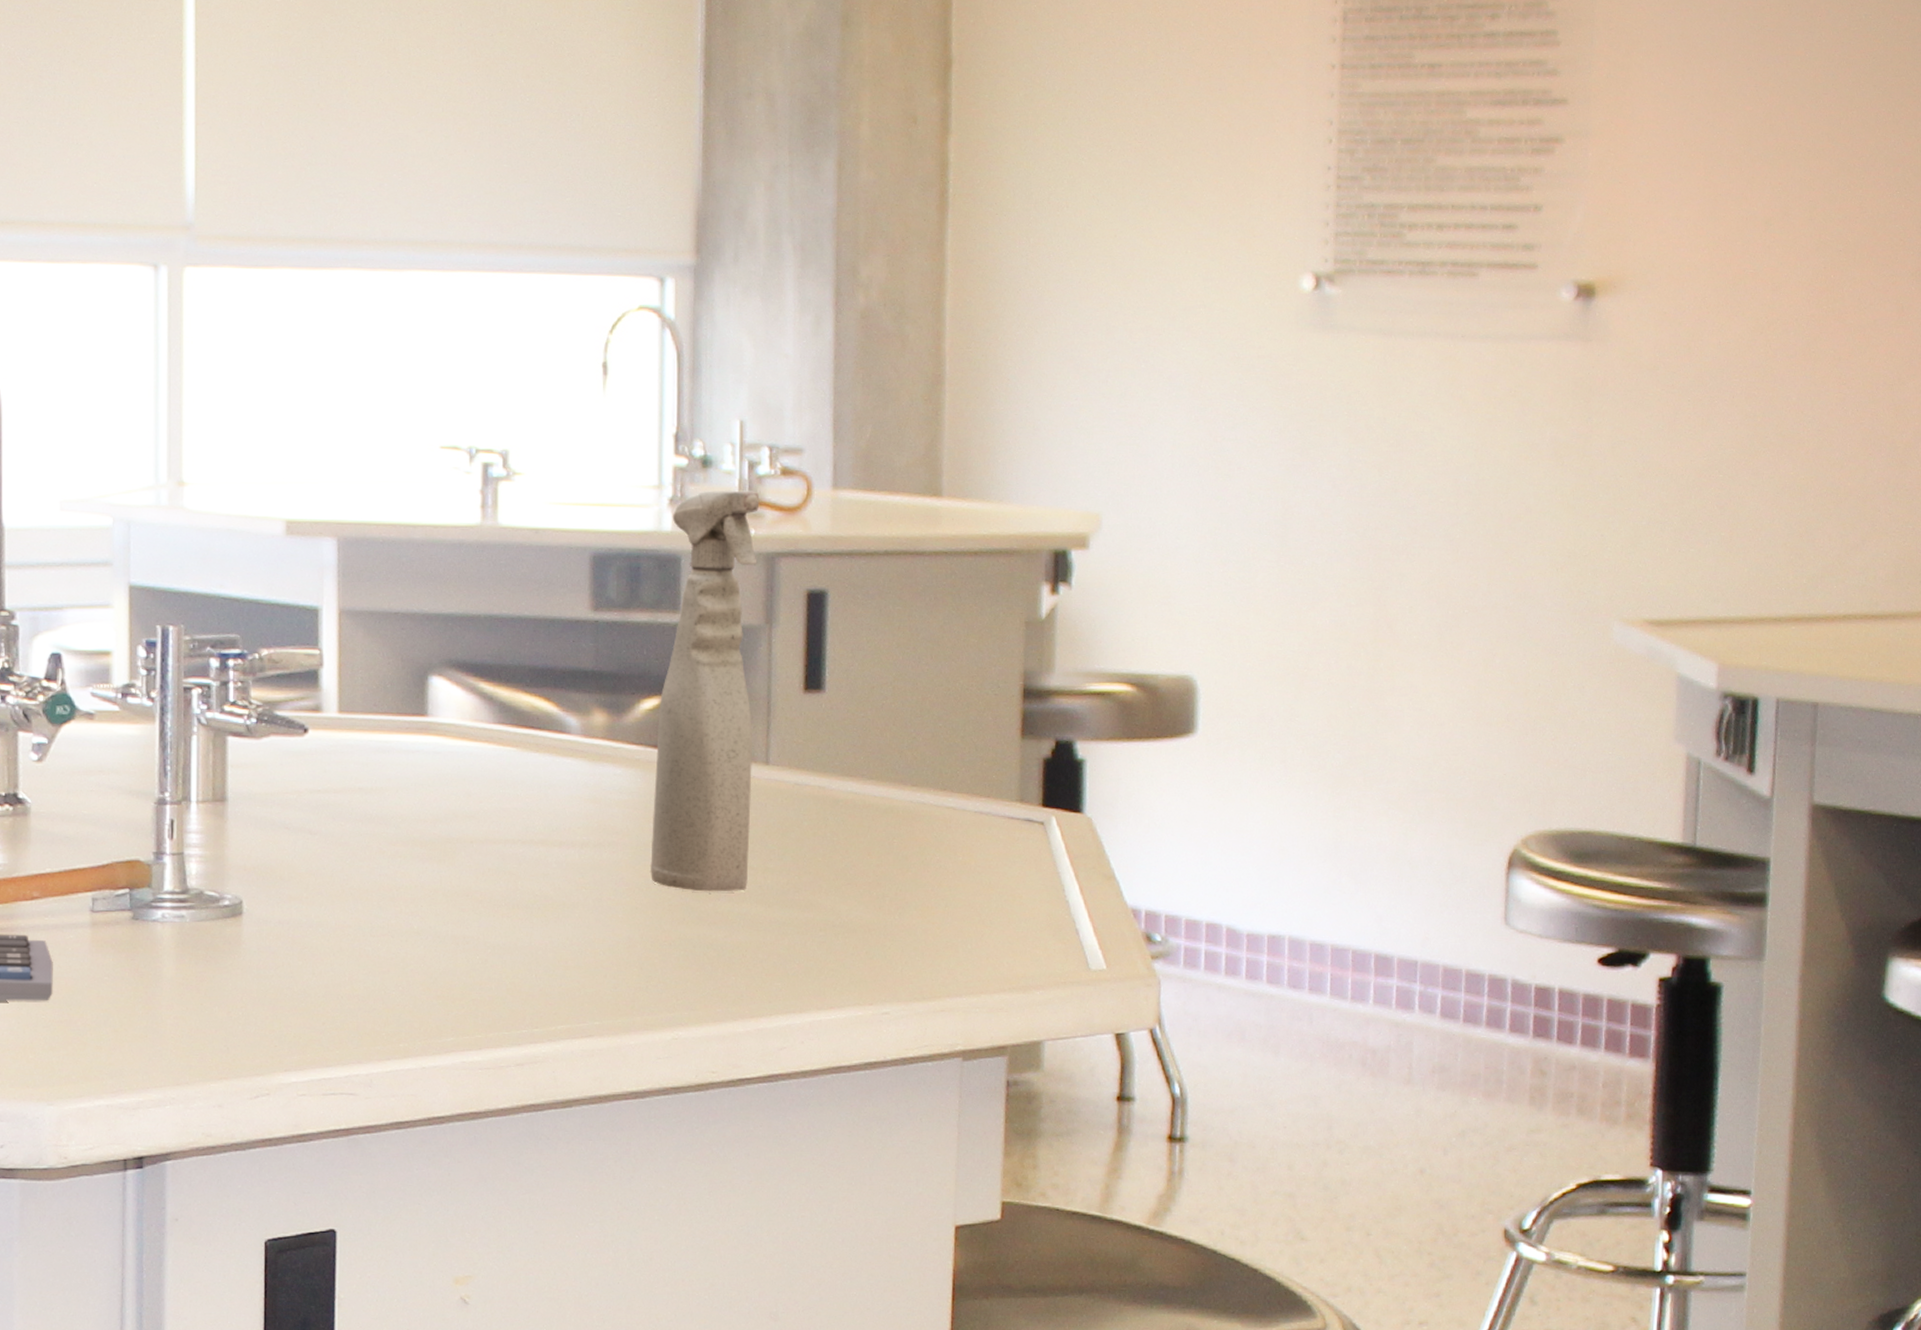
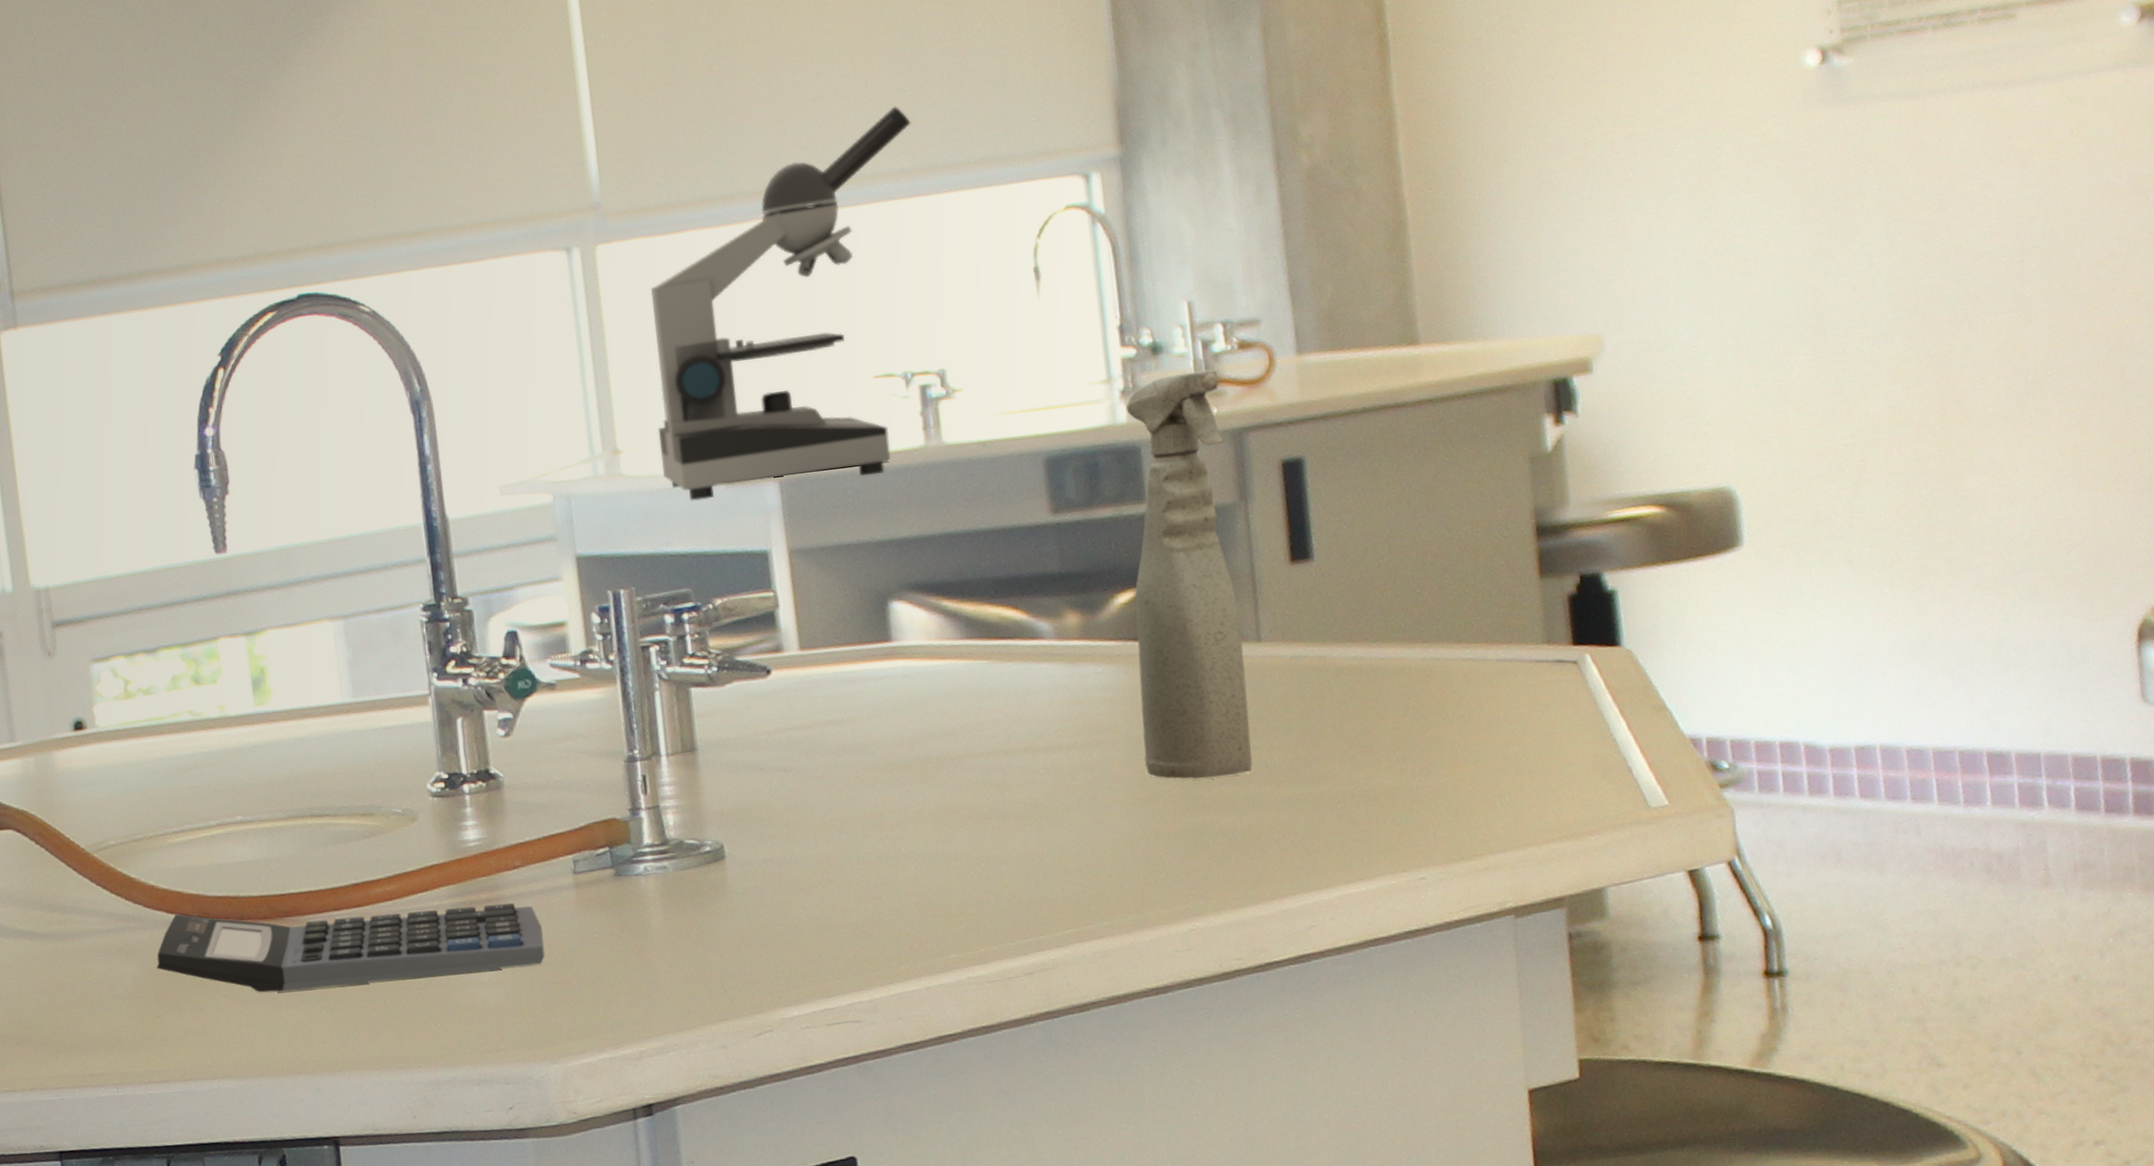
microscope: none [224,176,504,546] -> present [651,106,911,501]

